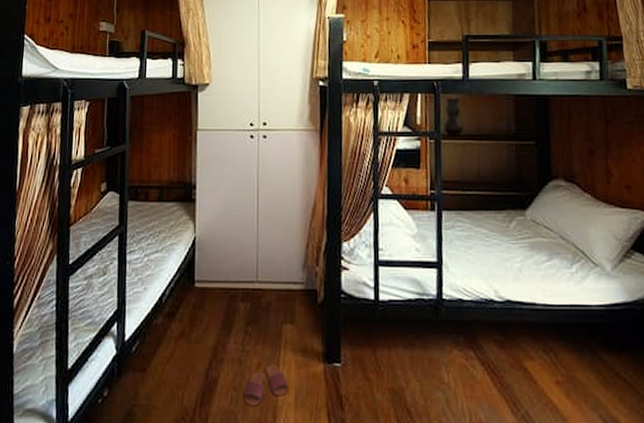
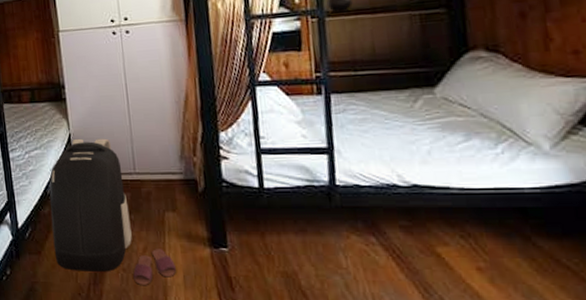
backpack: none [161,242,247,391] -> present [49,138,132,272]

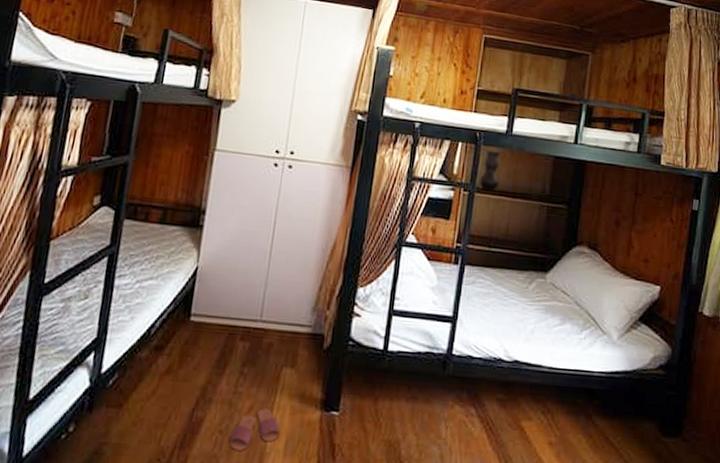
backpack: present [49,138,132,272] -> none [139,273,248,433]

